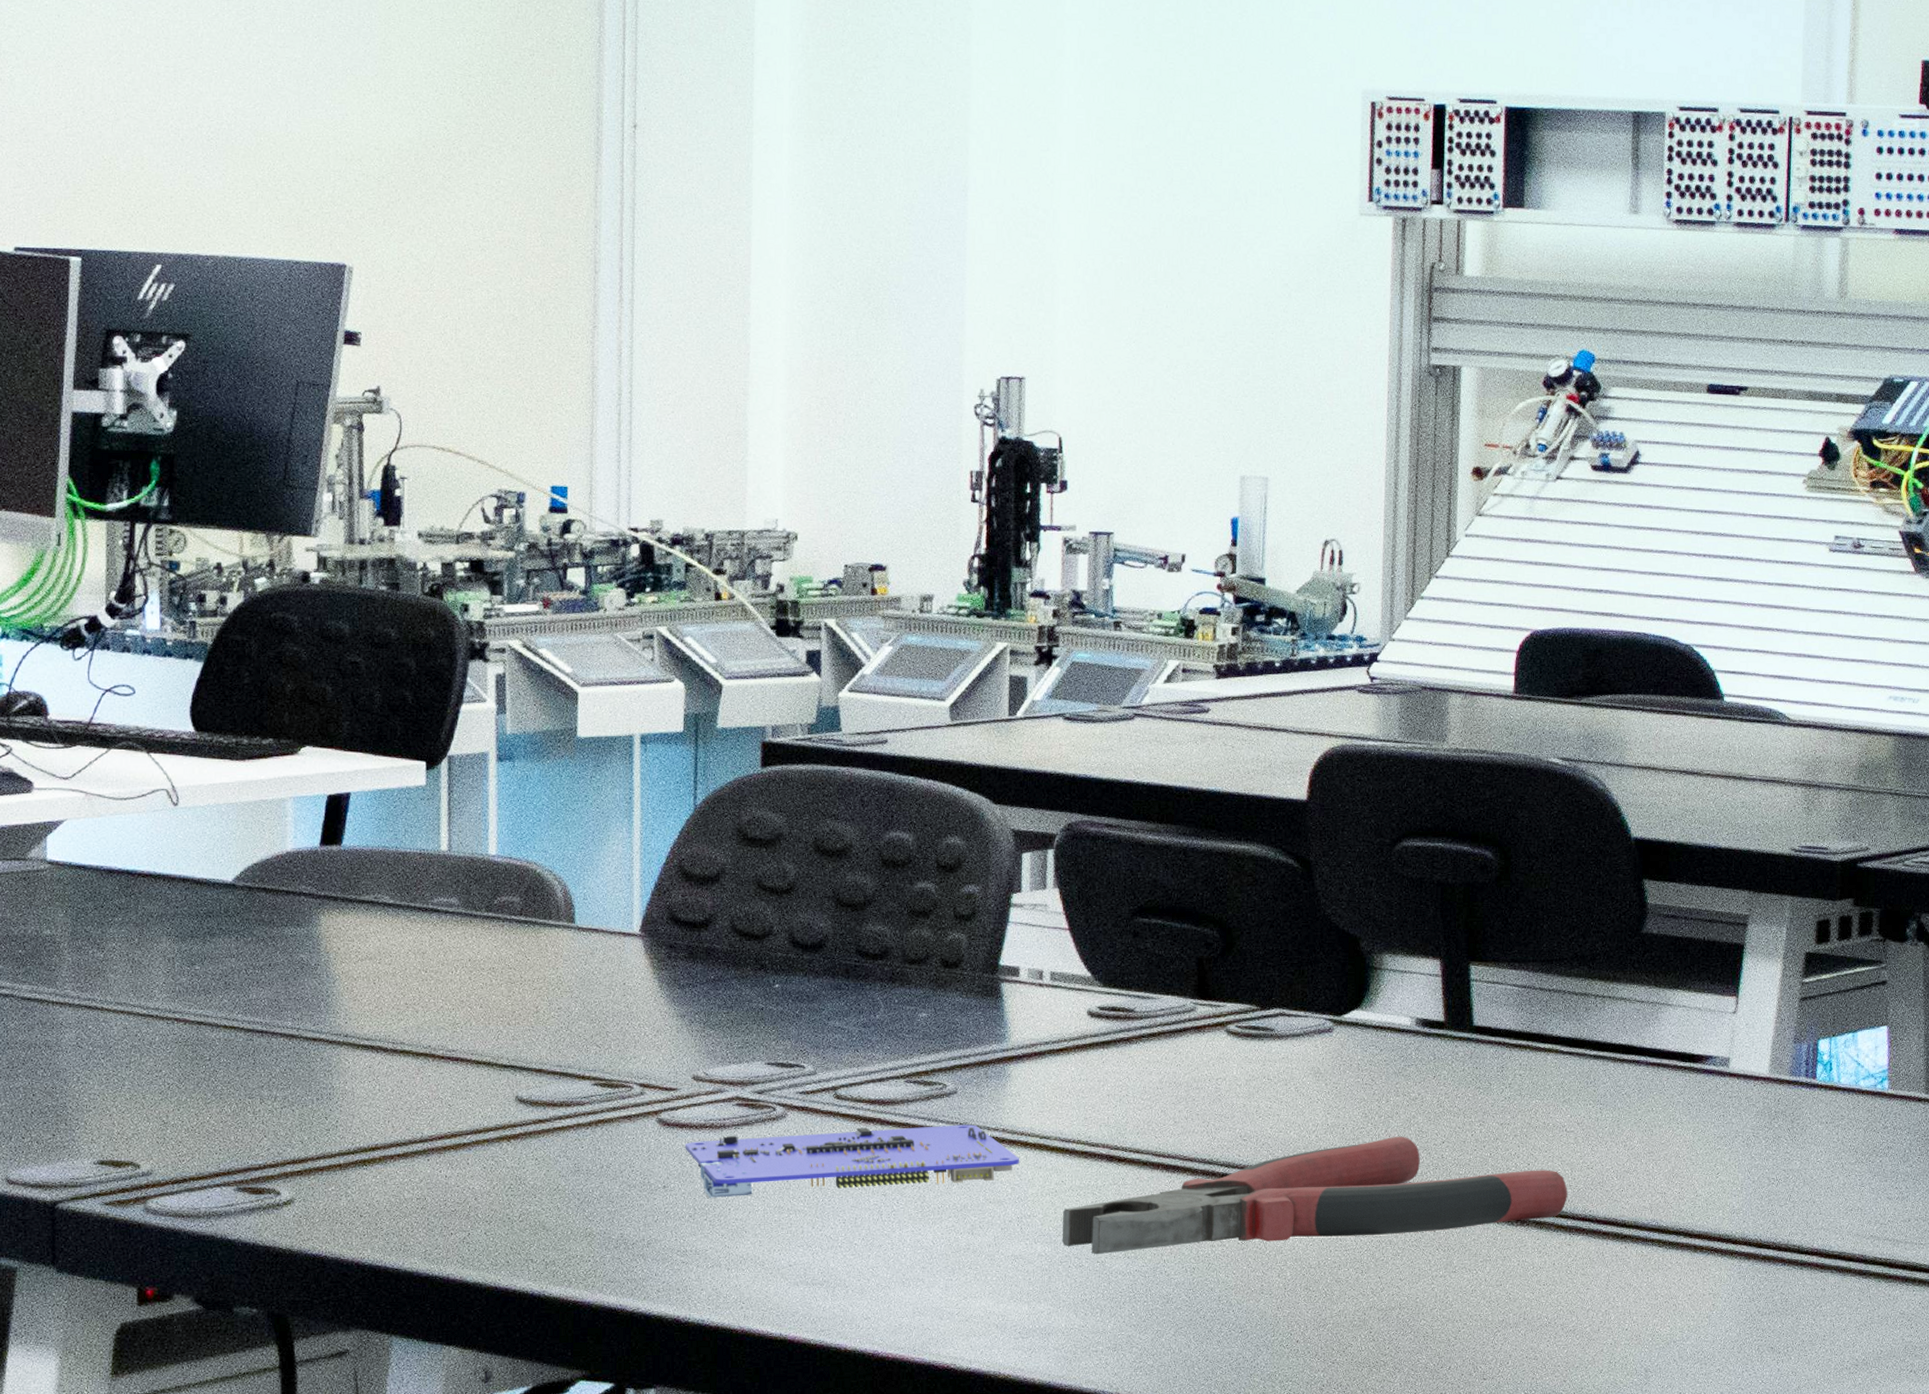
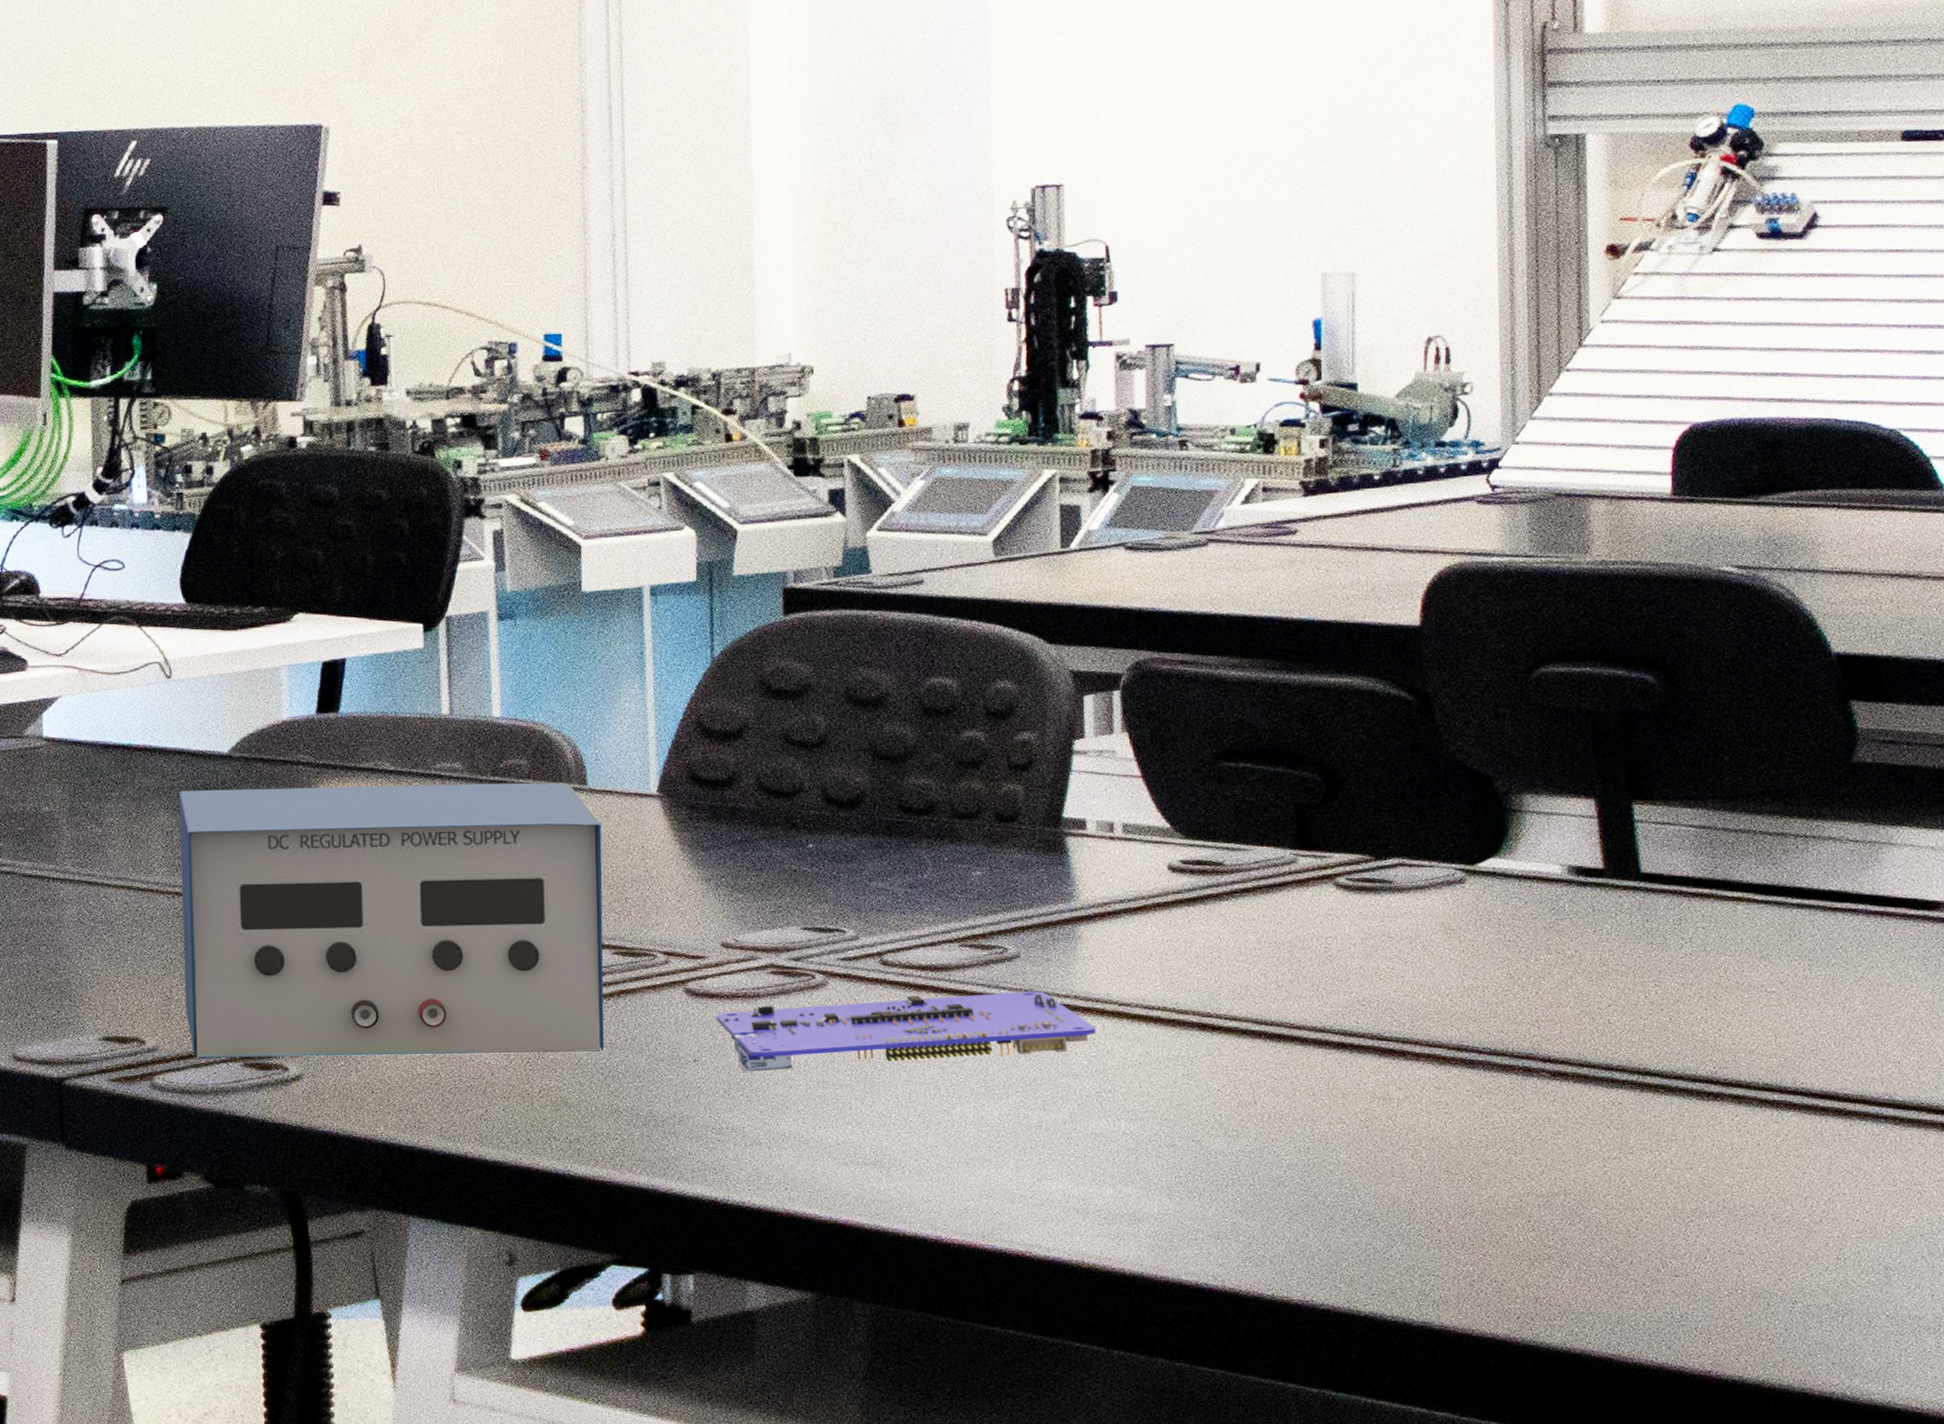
power supply: none [181,917,587,1182] -> present [179,782,604,1058]
pliers: present [1062,1136,1568,1255] -> none [1149,999,1772,1133]

